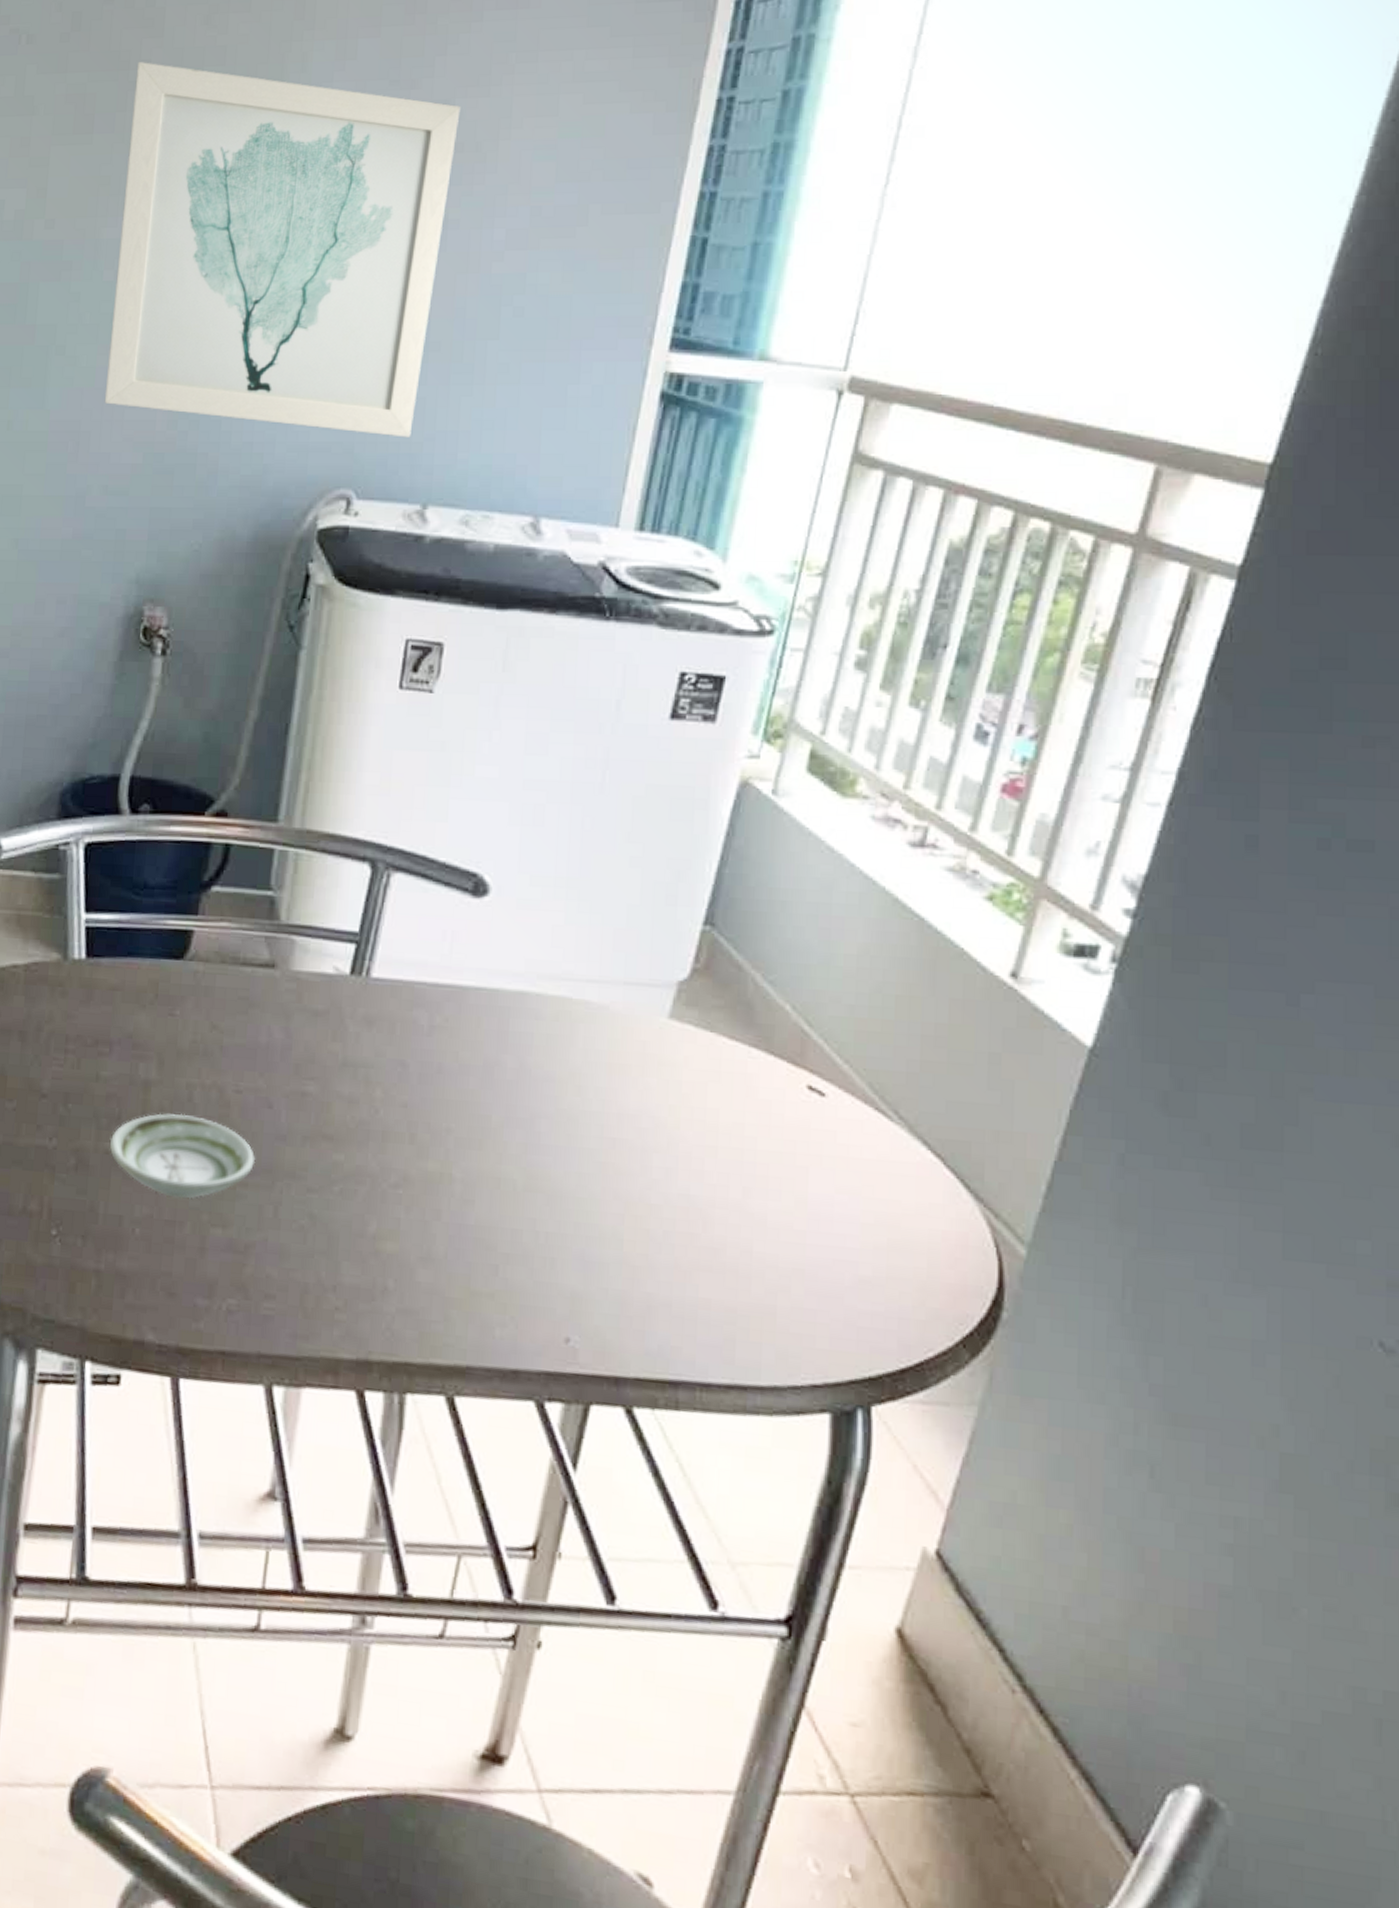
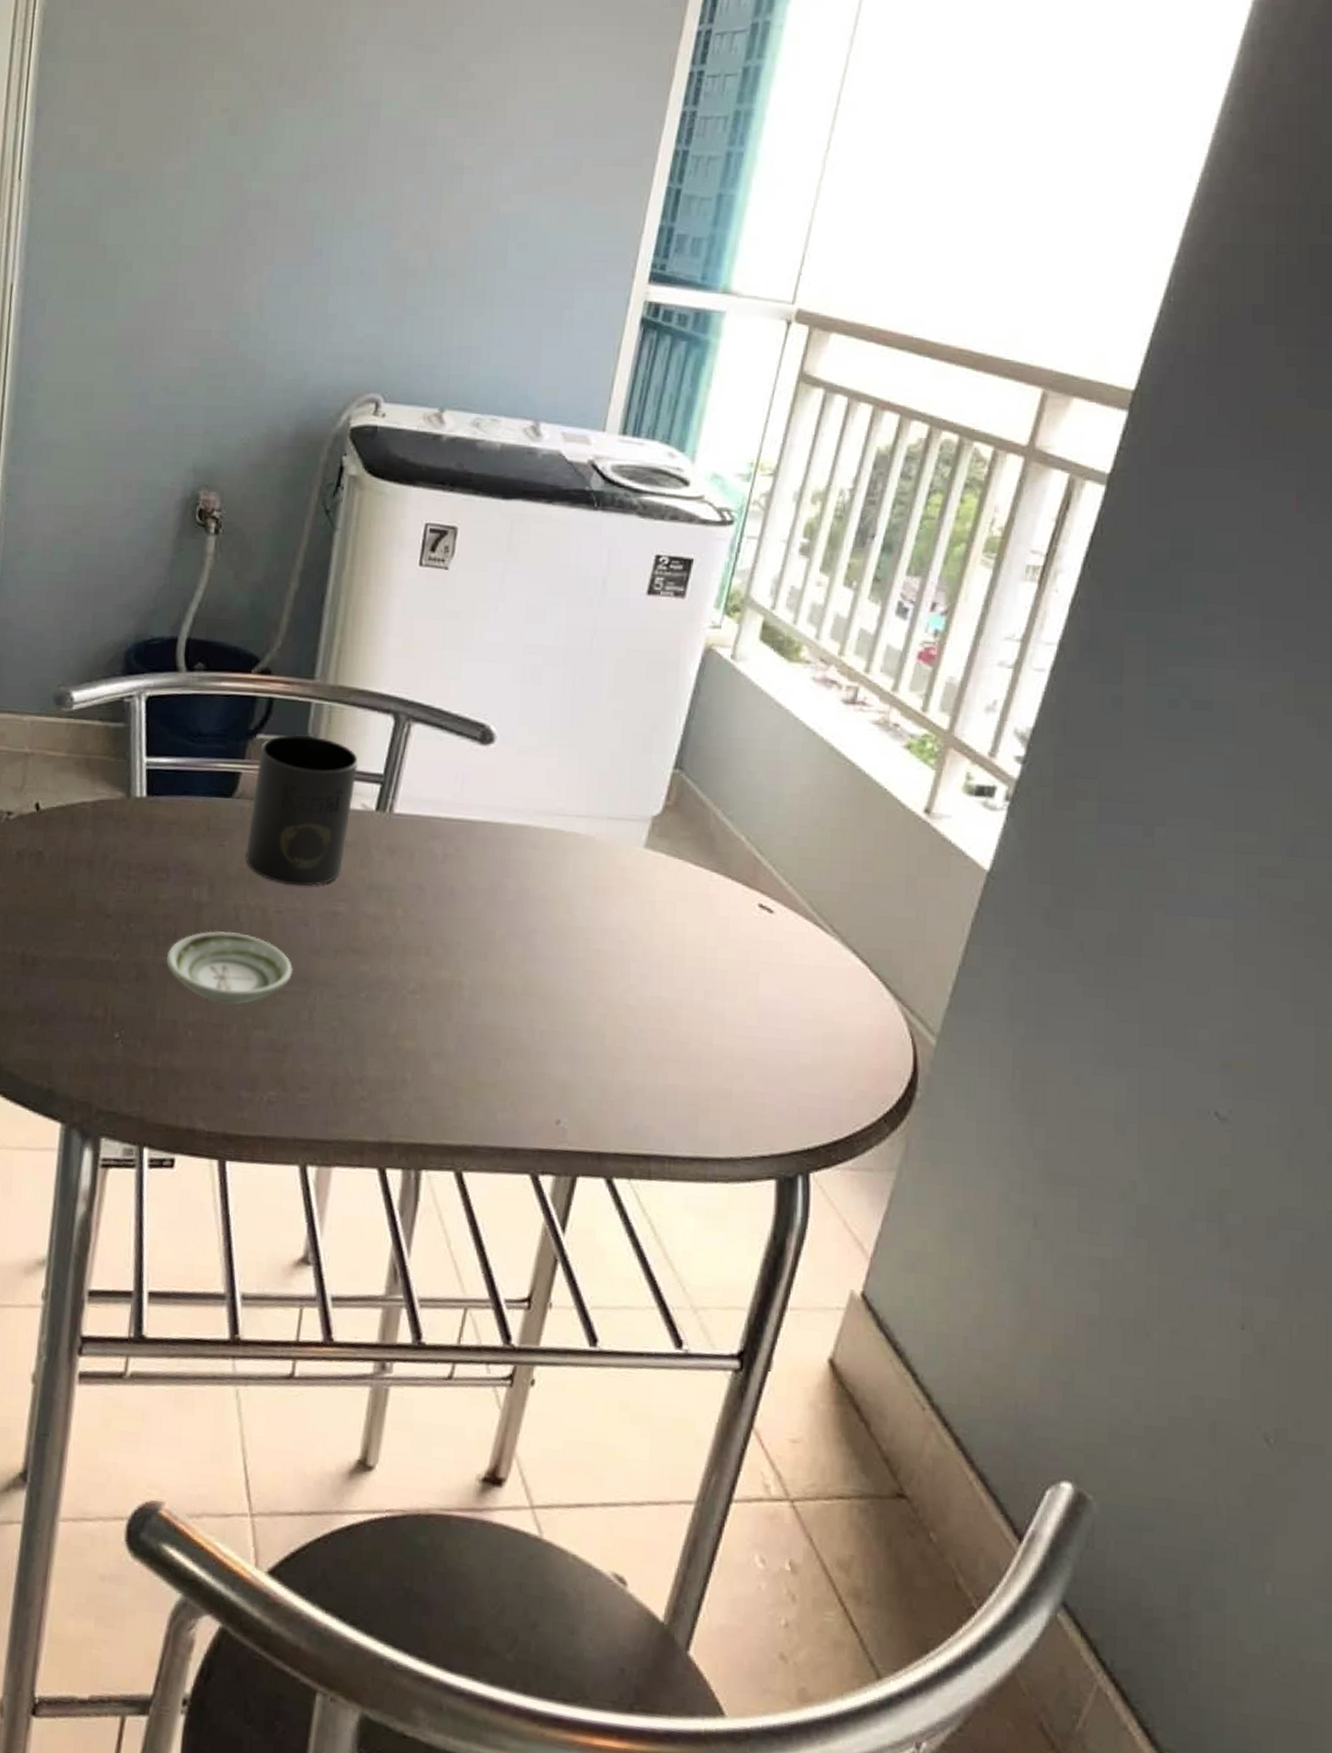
wall art: present [104,61,461,438] -> none [166,19,475,351]
mug: none [199,886,330,1062] -> present [245,734,358,886]

